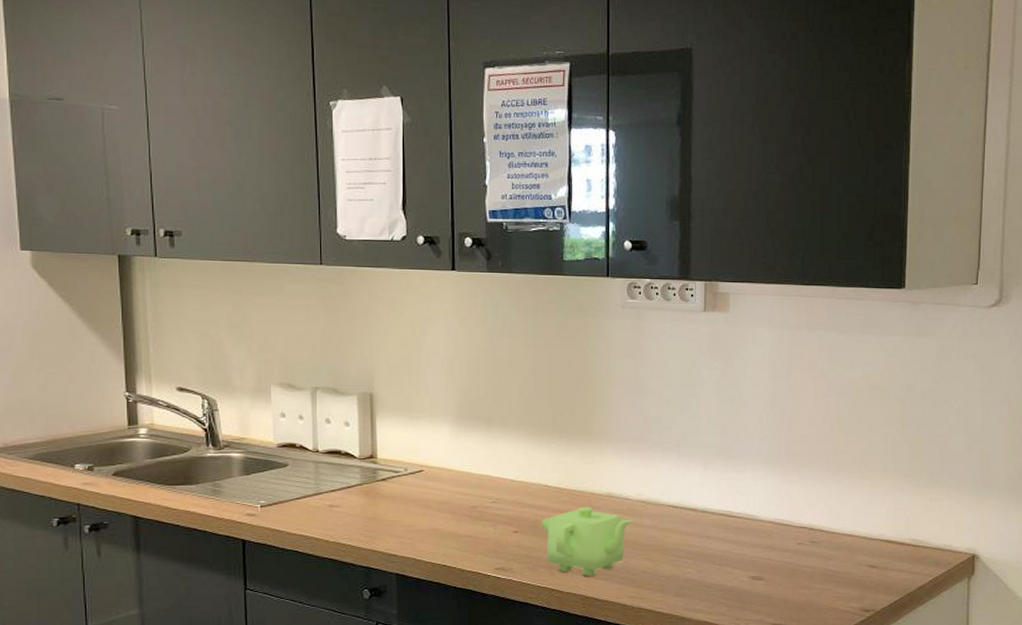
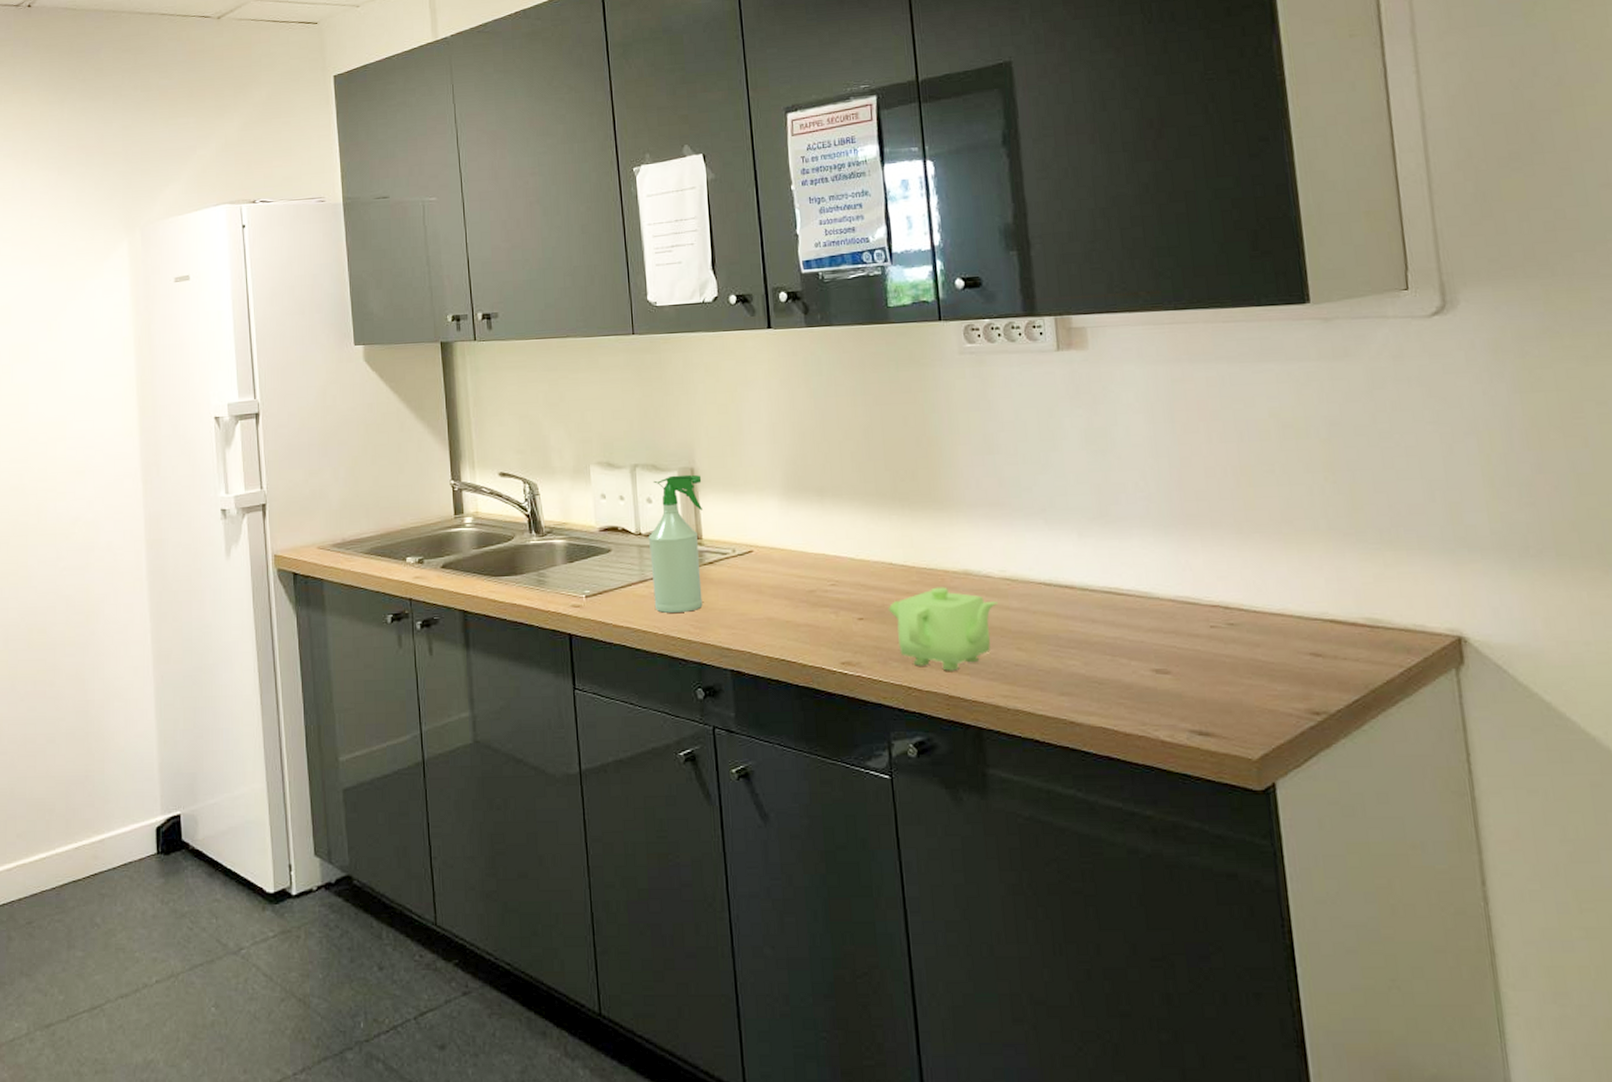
spray bottle: none [325,399,380,523] -> present [648,474,703,613]

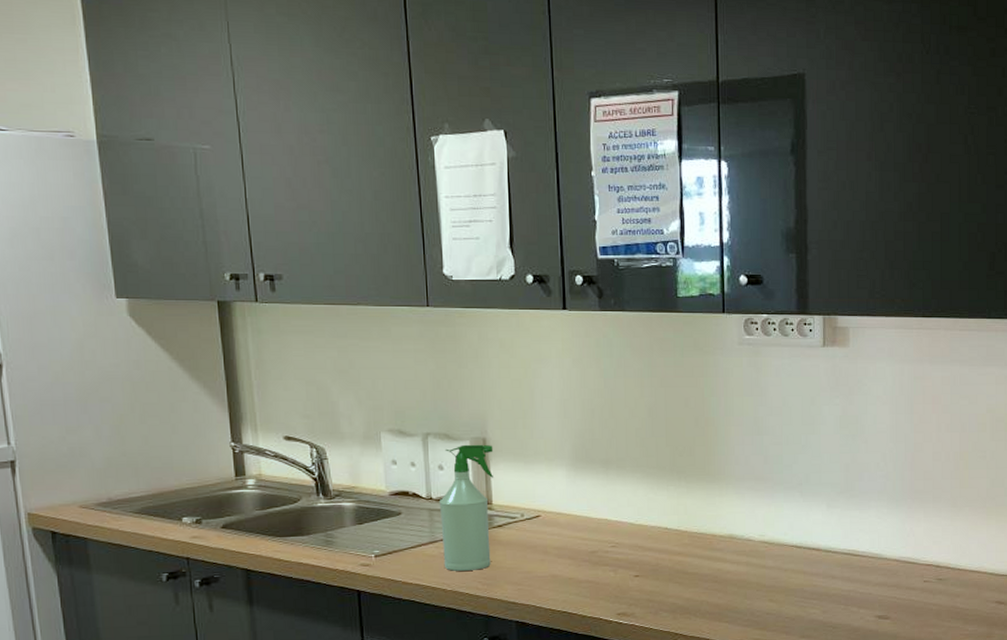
teapot: present [888,587,998,671] -> none [661,548,756,619]

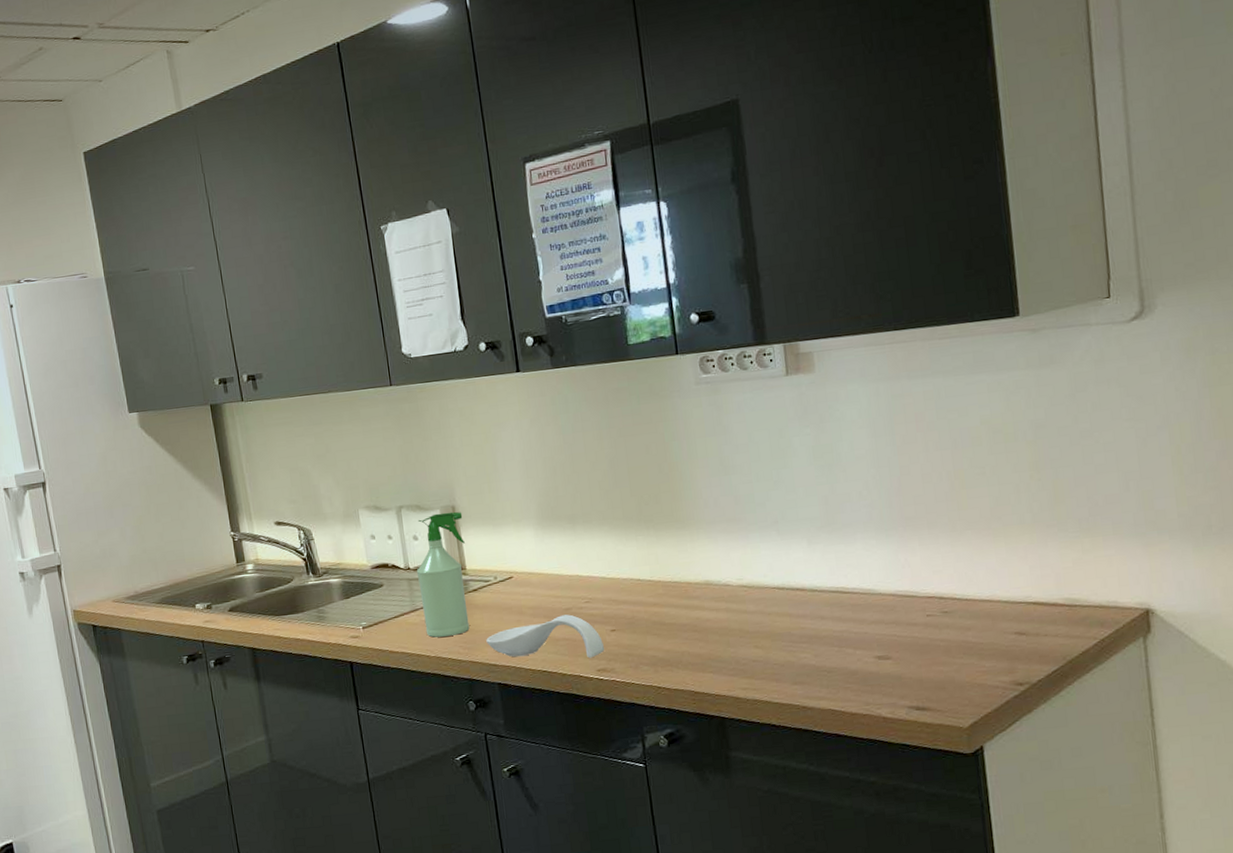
spoon rest: none [507,557,627,602] -> present [486,614,605,659]

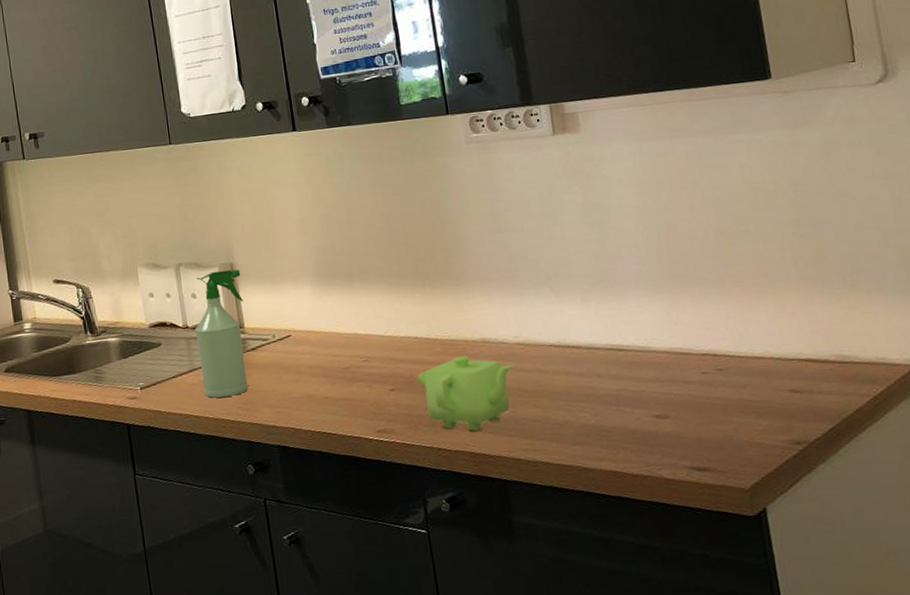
spoon rest: present [486,614,605,659] -> none [265,373,384,419]
teapot: none [637,597,736,671] -> present [416,355,514,431]

